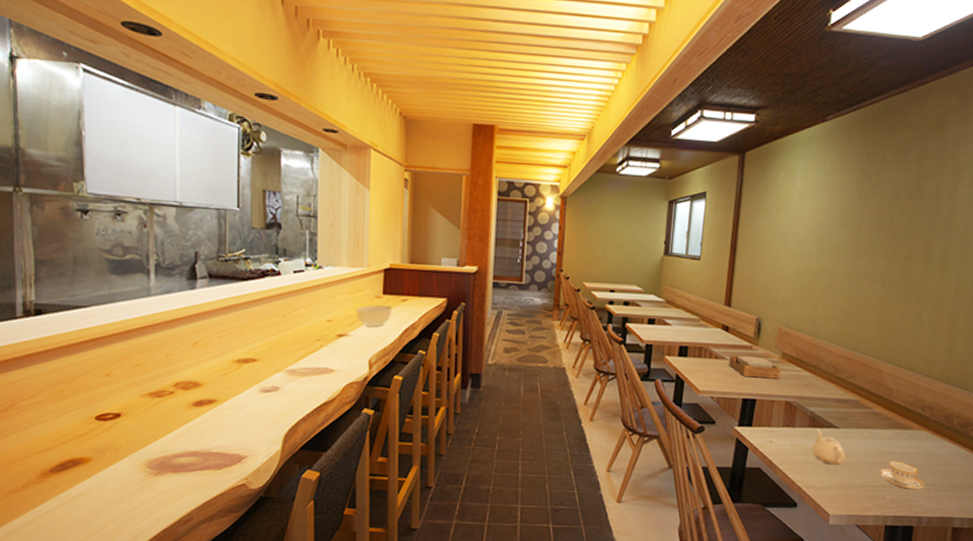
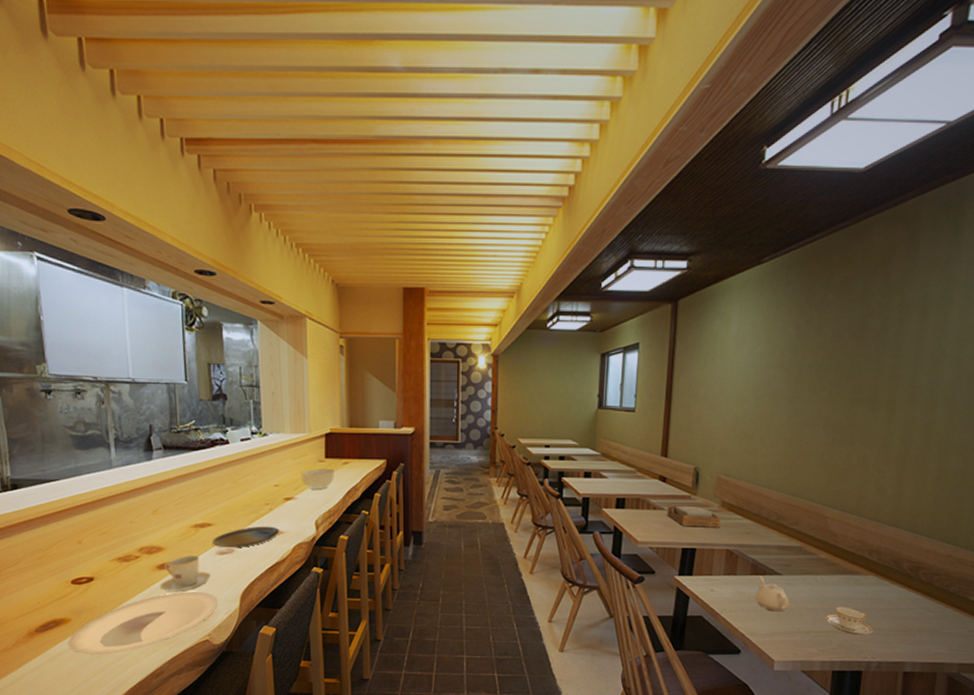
plate: none [87,431,257,499] -> present [68,591,218,655]
teacup: none [194,392,252,432] -> present [159,555,211,592]
plate: none [256,363,330,386] -> present [213,526,279,548]

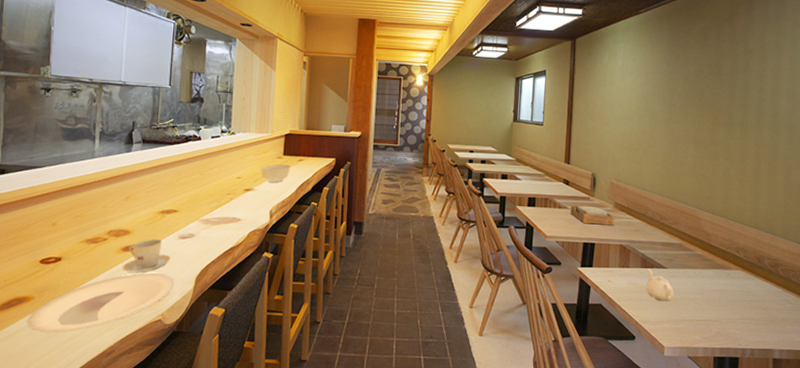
plate: present [213,526,279,548] -> none [176,213,237,233]
teacup: present [825,606,873,635] -> none [705,297,745,324]

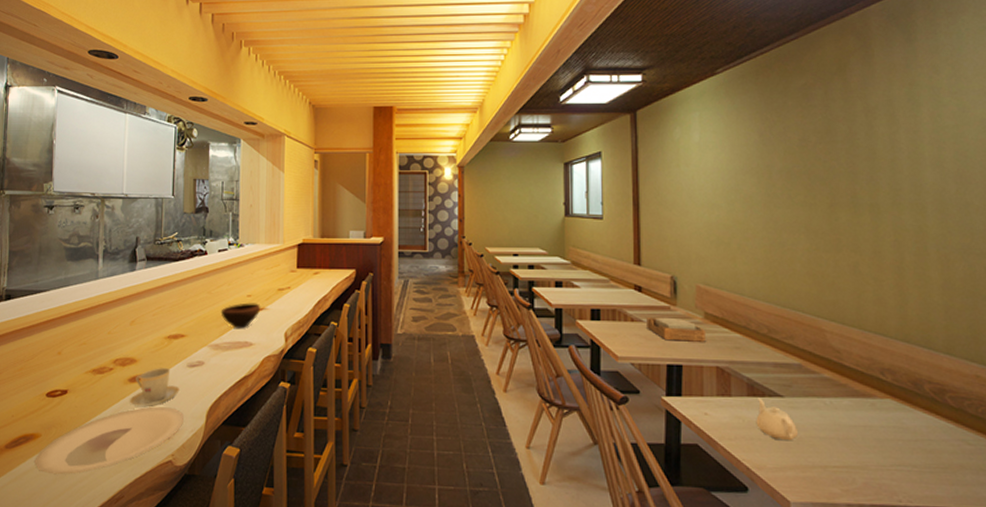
bowl: none [211,183,249,206] -> present [220,303,261,328]
bowl: present [260,164,290,183] -> none [273,279,305,301]

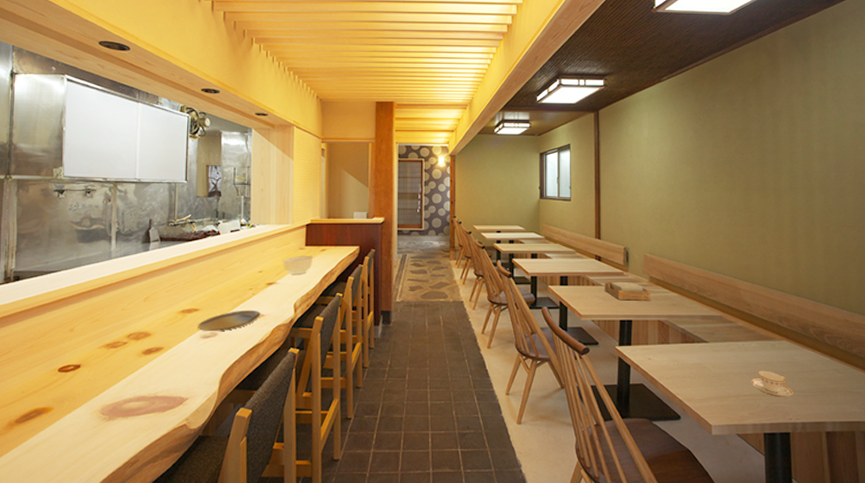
plate: present [34,406,184,475] -> none [47,376,198,445]
teacup: present [129,368,180,407] -> none [143,340,193,377]
plate: none [184,337,249,361] -> present [198,310,260,332]
bowl: present [220,303,261,328] -> none [233,278,272,301]
bowl: none [273,279,305,301] -> present [282,256,313,276]
teapot: present [756,397,798,440] -> none [687,344,718,376]
teacup: none [843,436,903,472] -> present [751,370,793,397]

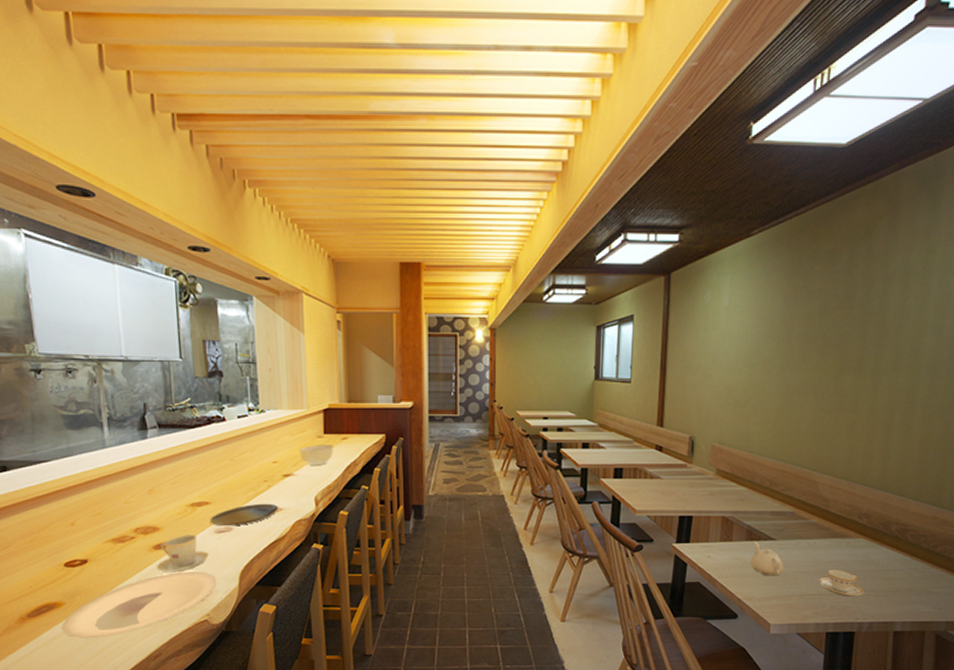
plate: none [47,376,198,445] -> present [62,571,216,639]
teacup: none [143,340,193,377] -> present [156,535,209,573]
napkin holder: present [605,281,650,301] -> none [664,474,716,495]
teapot: none [687,344,718,376] -> present [750,541,784,575]

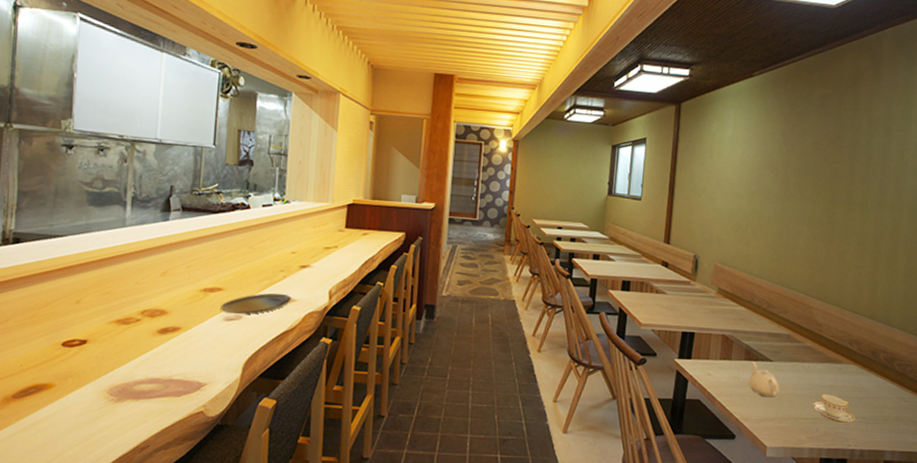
plate: present [62,571,216,639] -> none [47,358,218,425]
teacup: present [156,535,209,573] -> none [158,320,214,359]
bowl: present [299,445,333,467] -> none [319,238,353,260]

